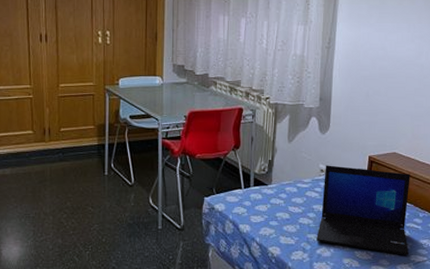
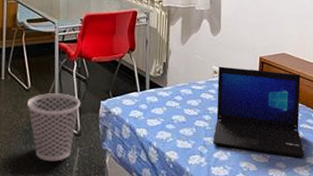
wastebasket: none [131,189,184,254] -> present [27,93,81,162]

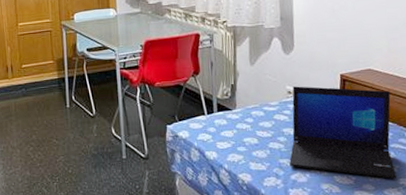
wastebasket: present [27,93,81,162] -> none [93,119,147,184]

